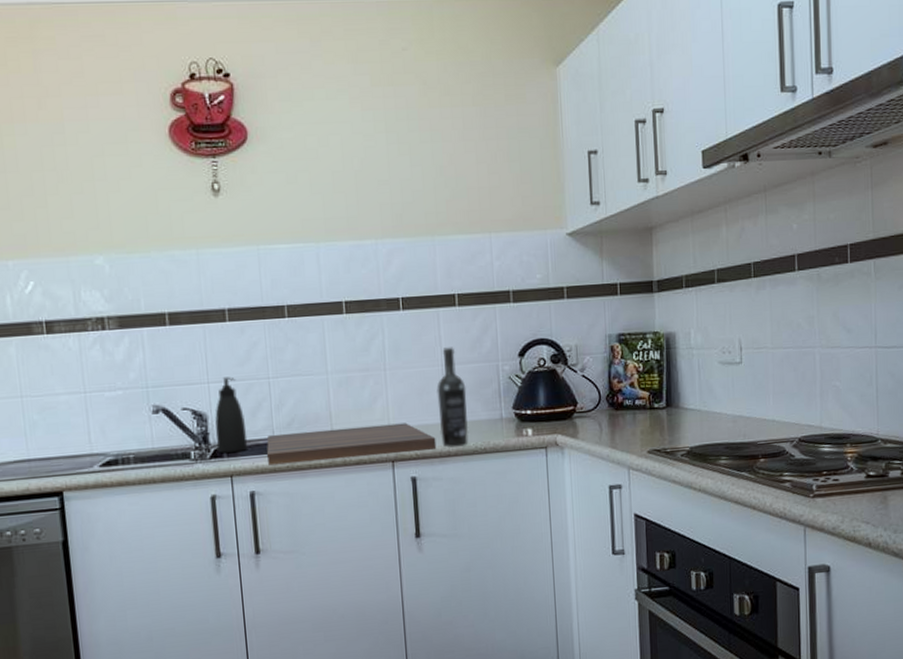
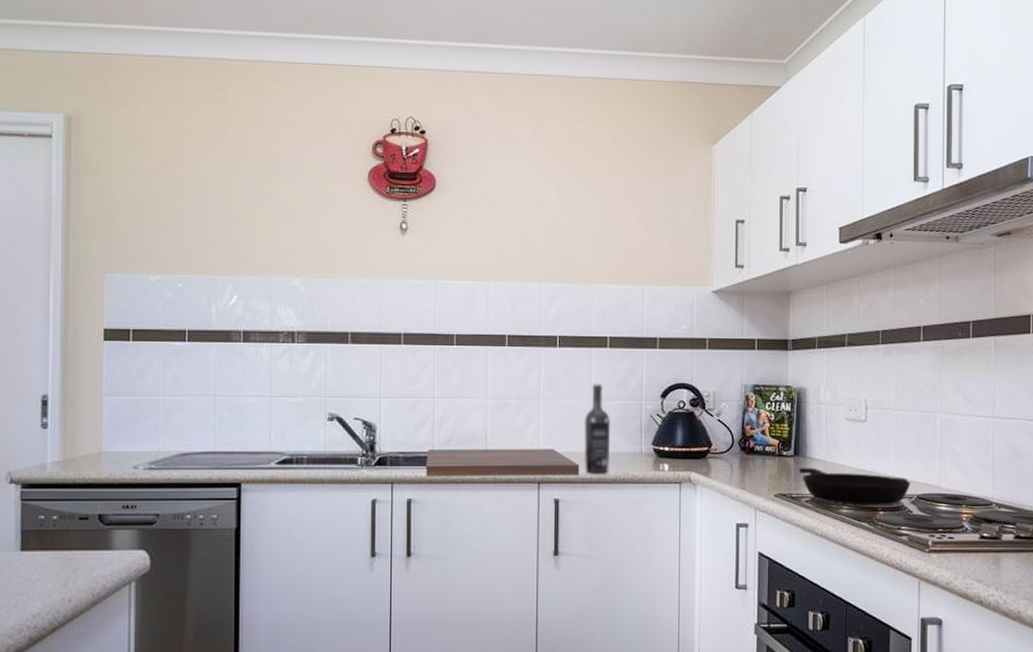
soap dispenser: present [215,377,248,453] -> none [381,393,410,461]
frying pan: none [672,418,792,454] -> present [798,467,911,504]

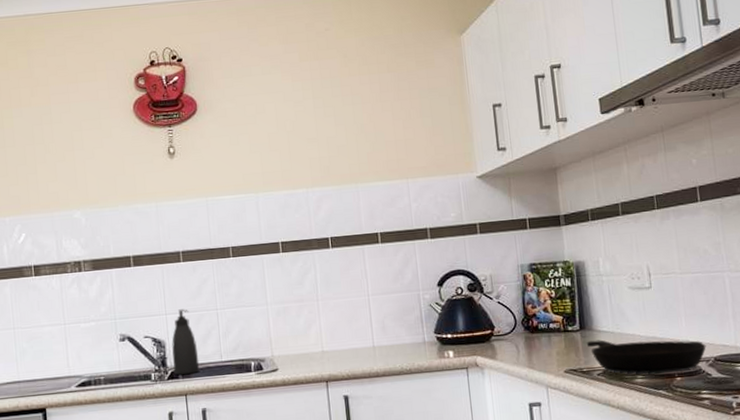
soap dispenser: none [381,393,410,461] -> present [172,309,200,375]
cutting board: present [426,449,580,477] -> none [216,347,366,386]
wine bottle: present [584,384,611,476] -> none [364,279,395,370]

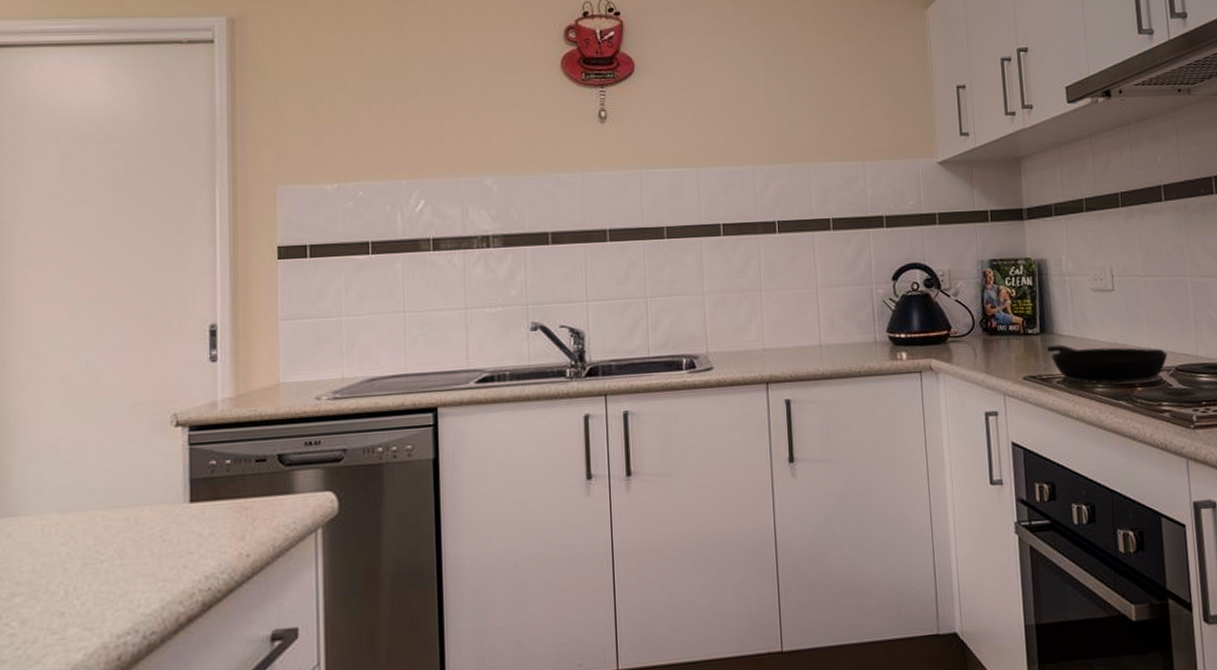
soap dispenser: present [172,309,200,375] -> none [591,295,624,372]

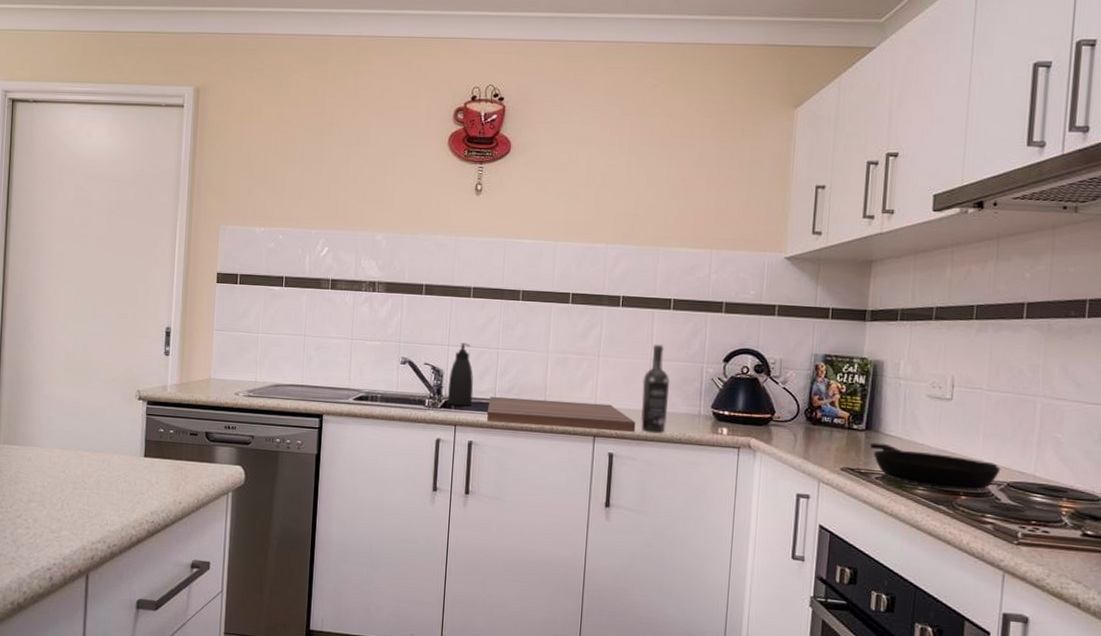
soap dispenser: none [591,295,624,372] -> present [447,343,474,406]
cutting board: none [642,344,811,385] -> present [487,396,636,433]
wine bottle: none [811,270,844,372] -> present [640,344,670,435]

